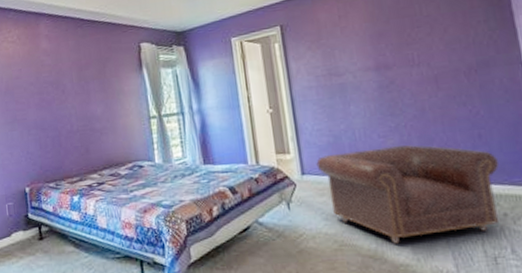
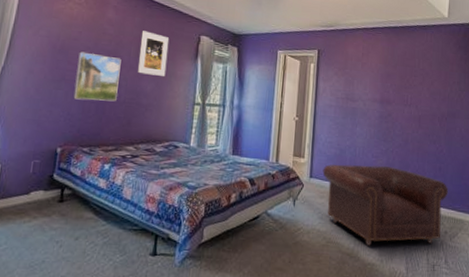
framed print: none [24,87,70,138] -> present [73,51,121,102]
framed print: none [78,52,113,98] -> present [137,30,169,76]

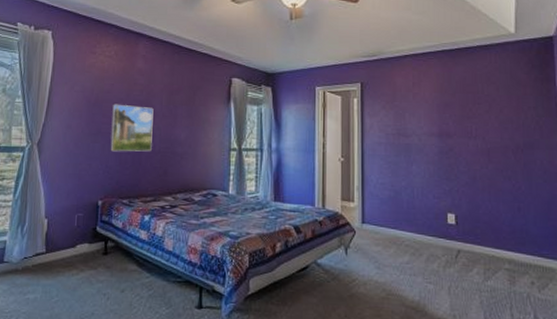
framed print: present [137,30,169,76] -> none [170,78,200,123]
armchair: present [322,164,449,246] -> none [376,207,533,299]

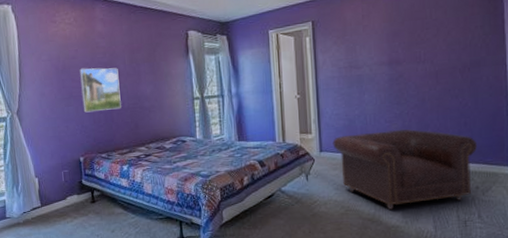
armchair: none [376,207,533,299] -> present [332,129,478,210]

